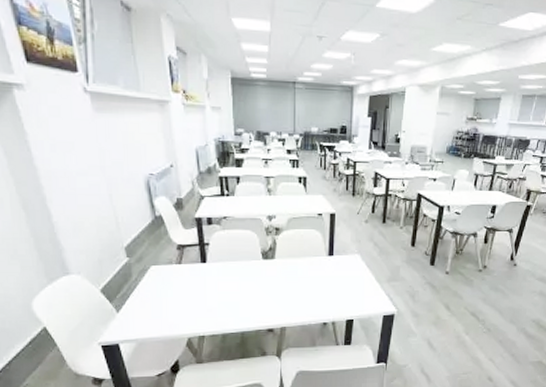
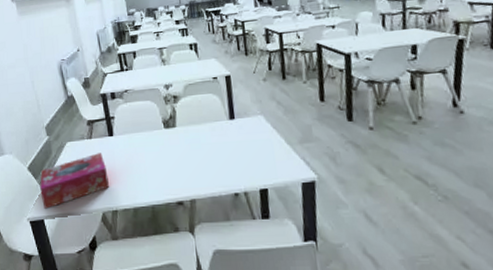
tissue box: none [115,279,197,333] -> present [40,153,109,209]

